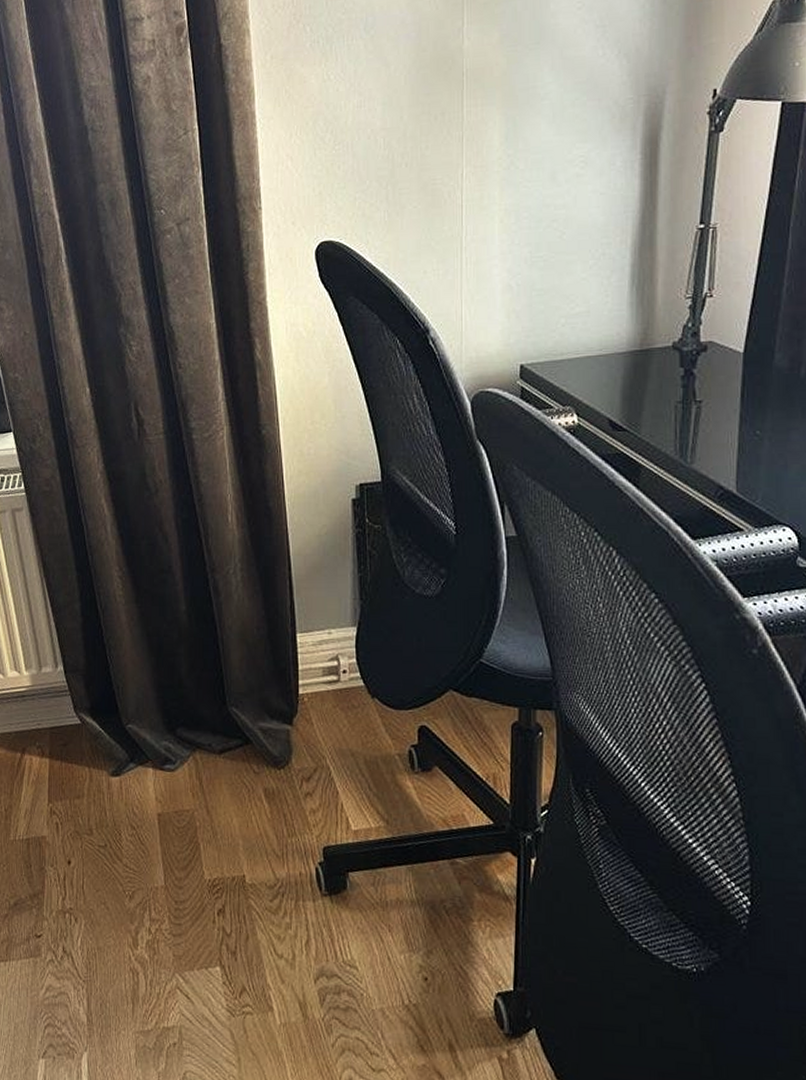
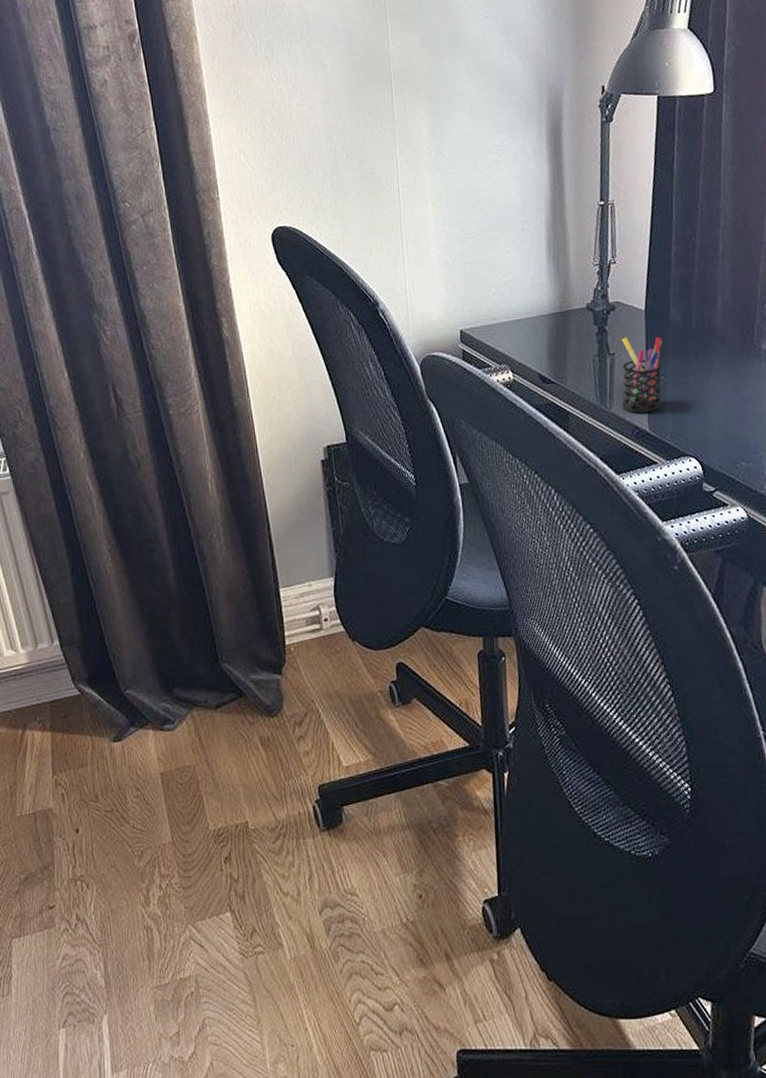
pen holder: none [706,383,762,471] -> present [622,337,663,413]

